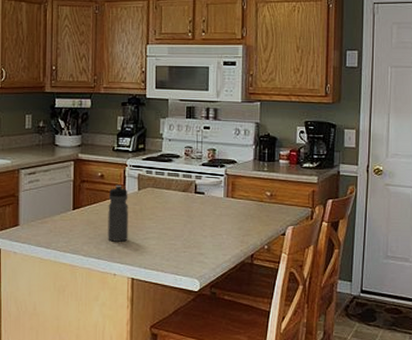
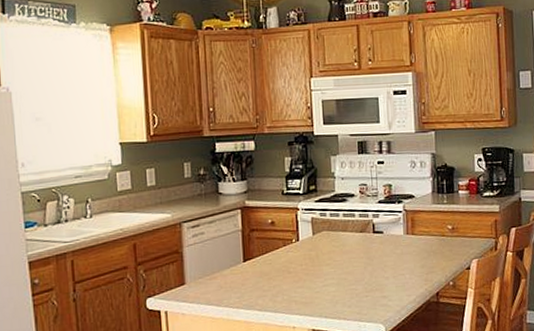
water bottle: present [108,184,128,242] -> none [281,230,305,293]

